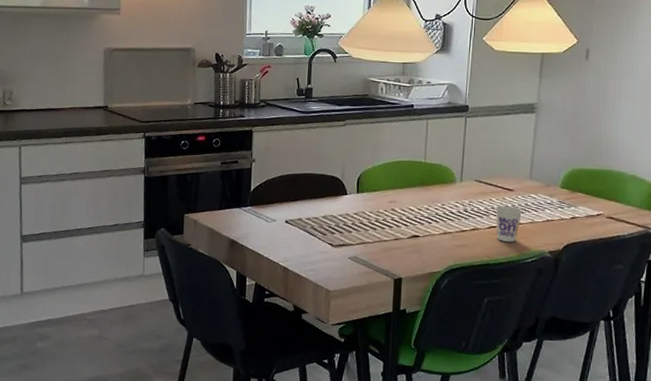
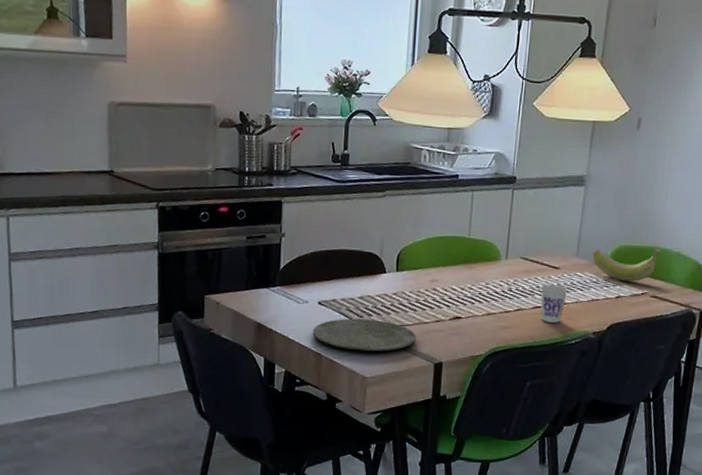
plate: none [280,236,376,267] -> present [312,318,416,352]
banana: none [546,171,615,203] -> present [592,248,661,282]

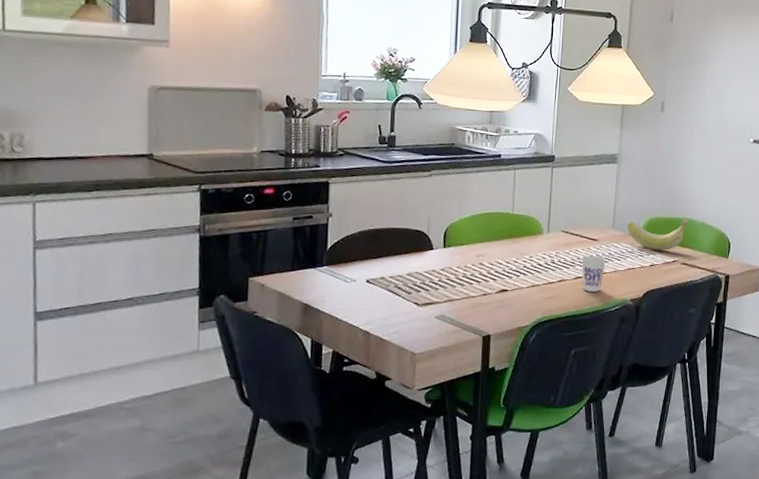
plate: present [312,318,416,352] -> none [361,295,464,328]

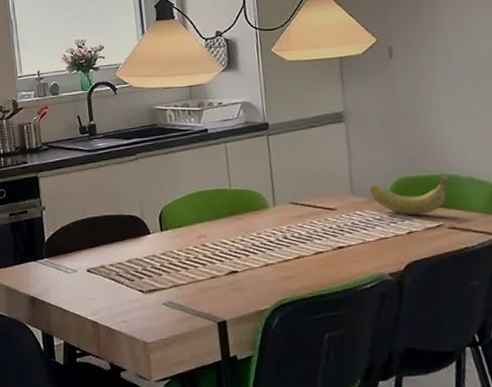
cup: present [581,256,607,292] -> none [318,227,351,268]

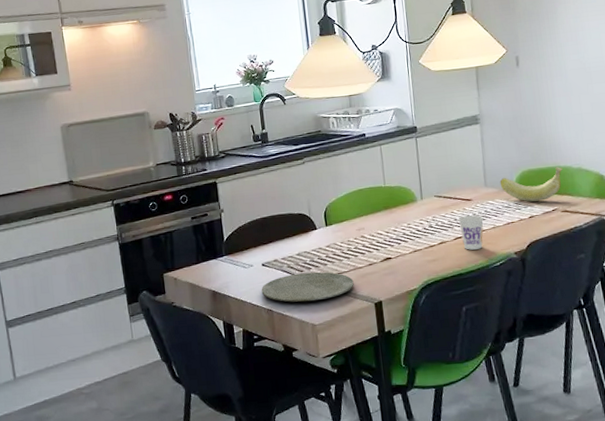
plate: none [85,282,193,316] -> present [261,271,354,302]
cup: none [318,227,351,268] -> present [458,215,484,250]

